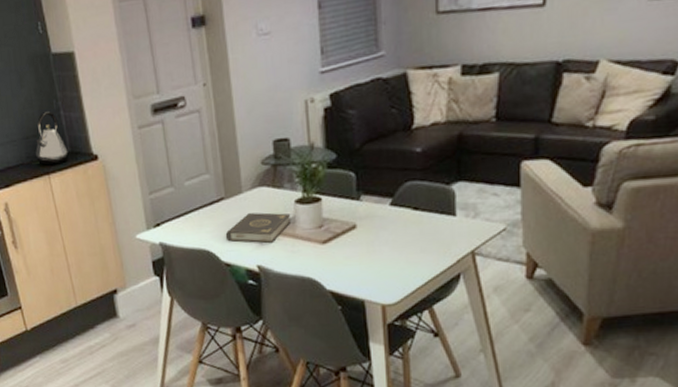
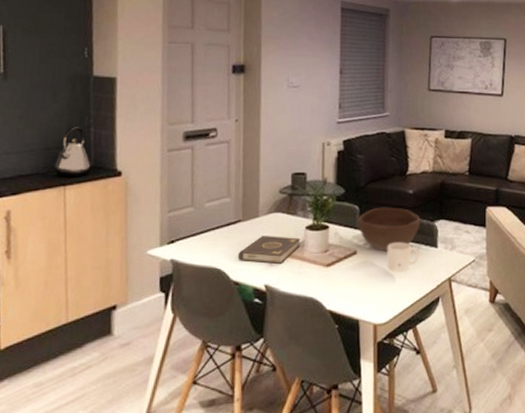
bowl: none [354,170,434,224] -> present [357,207,421,252]
mug: none [392,212,432,248] -> present [387,242,418,274]

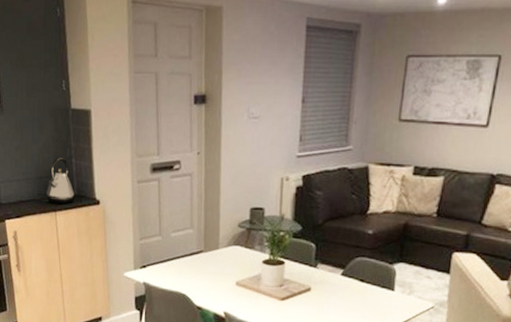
book: present [237,236,301,265] -> none [200,267,258,295]
bowl: present [357,207,421,252] -> none [313,246,379,291]
mug: present [387,242,418,274] -> none [340,282,374,313]

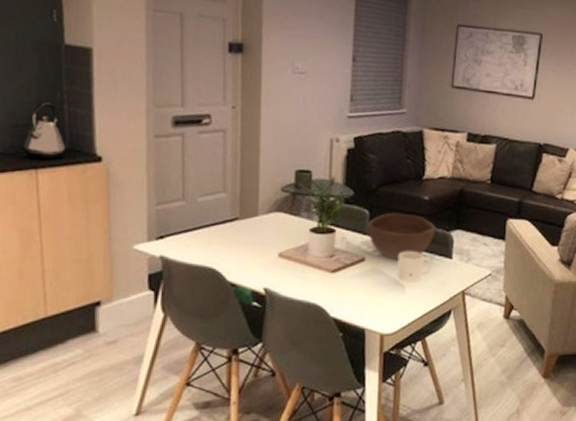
bowl: none [313,246,379,291] -> present [366,212,436,260]
mug: none [340,282,374,313] -> present [397,251,432,284]

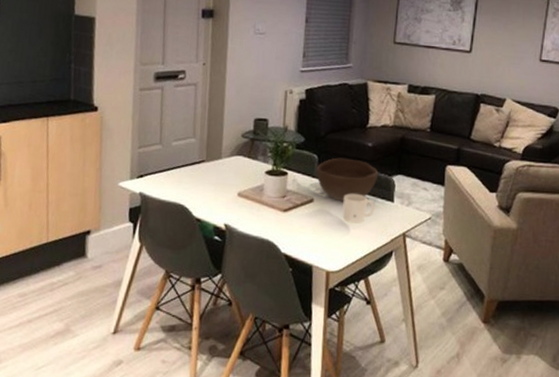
kettle: present [22,102,66,161] -> none [38,62,71,110]

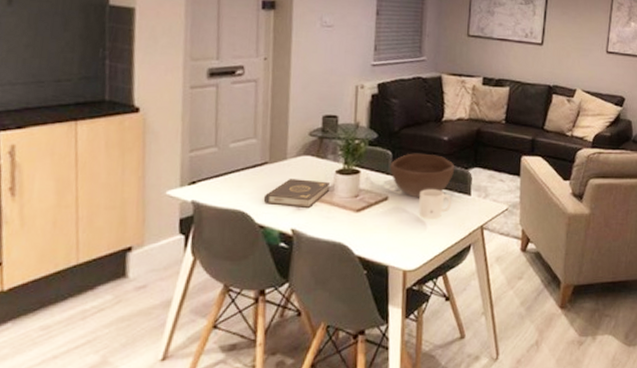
book: none [200,177,261,206] -> present [263,179,331,209]

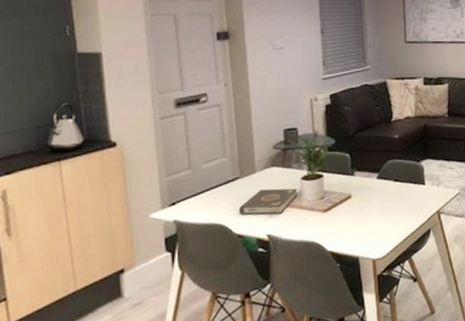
kettle: none [64,58,106,112] -> present [46,103,84,153]
bowl: present [389,153,455,198] -> none [349,152,408,193]
mug: present [418,189,451,220] -> none [379,183,409,212]

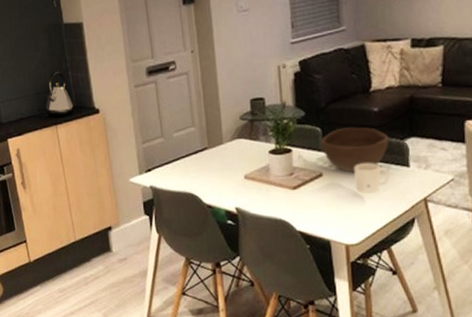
book: present [238,188,298,216] -> none [208,161,266,189]
bowl: none [349,152,408,193] -> present [320,127,390,173]
mug: none [379,183,409,212] -> present [354,163,389,195]

